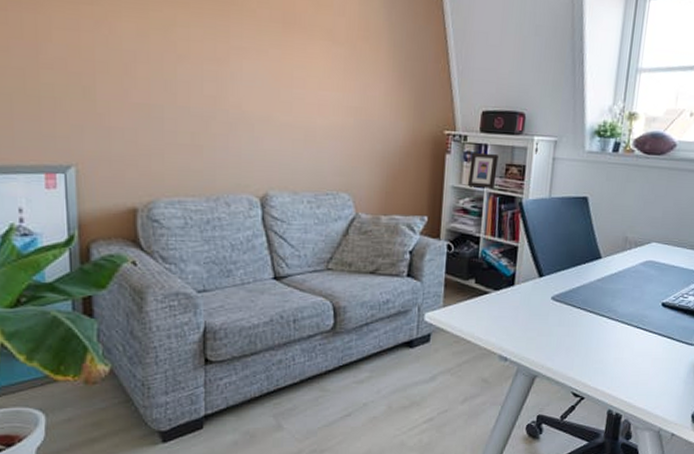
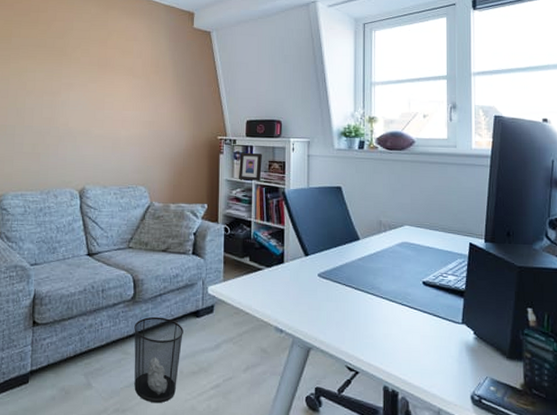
waste bin: none [334,349,394,442] -> present [134,316,183,404]

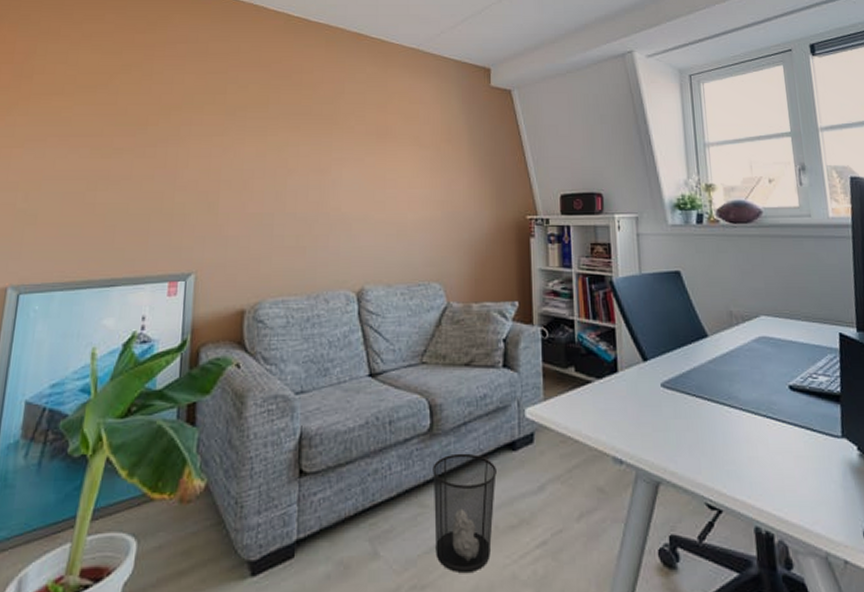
picture frame: present [238,152,262,181] -> none [554,234,583,269]

